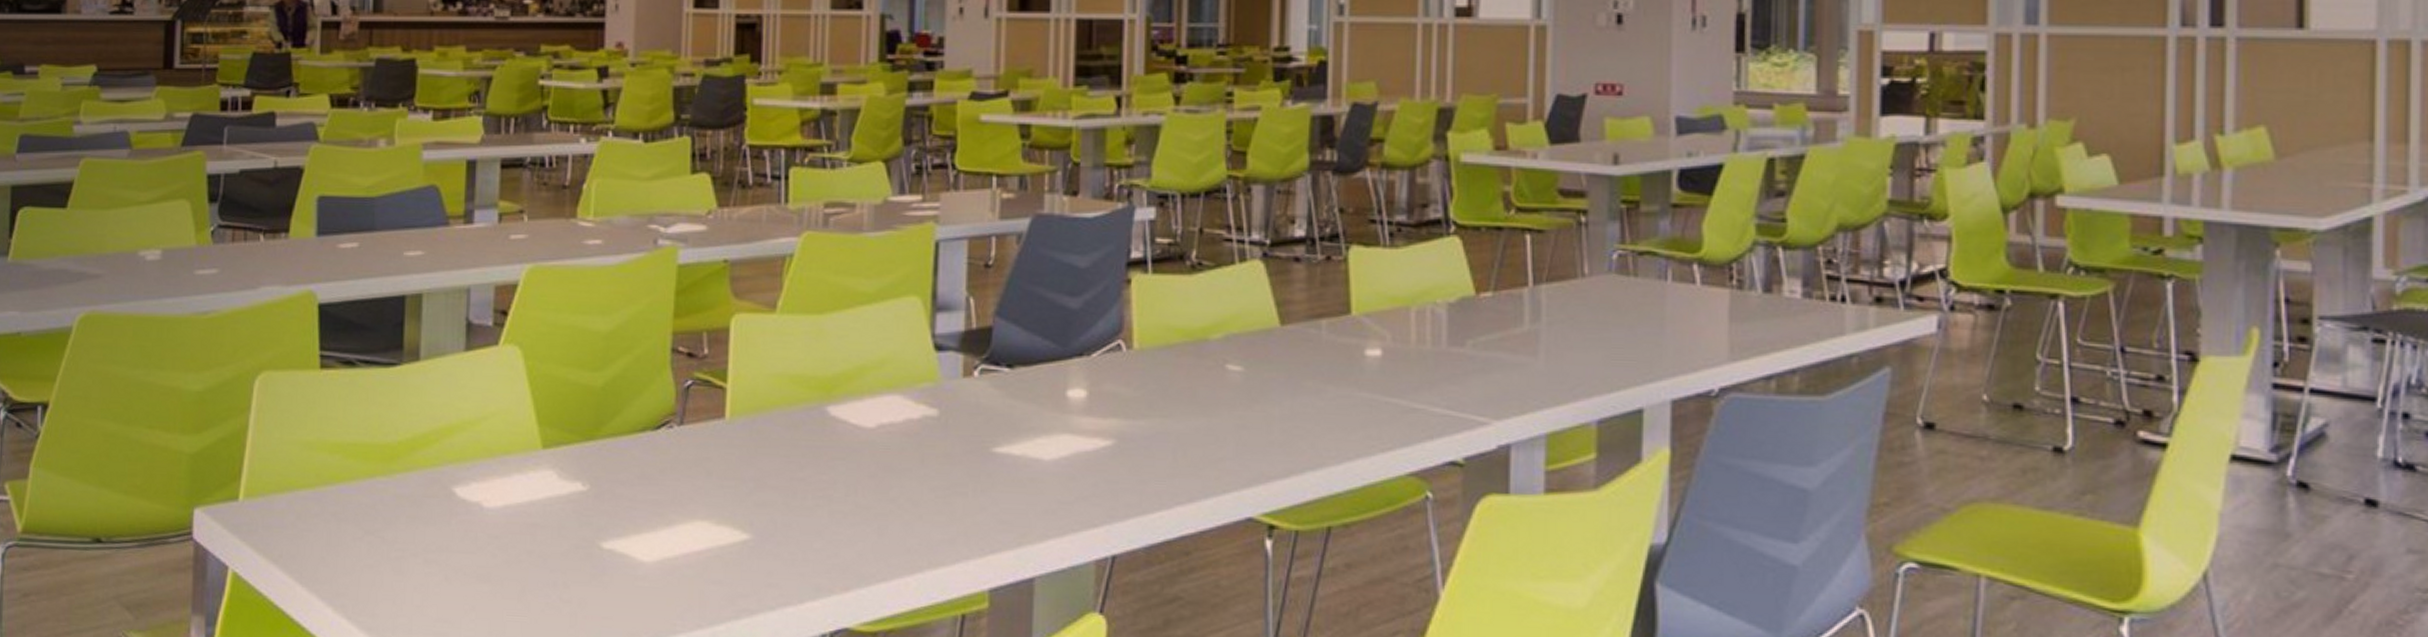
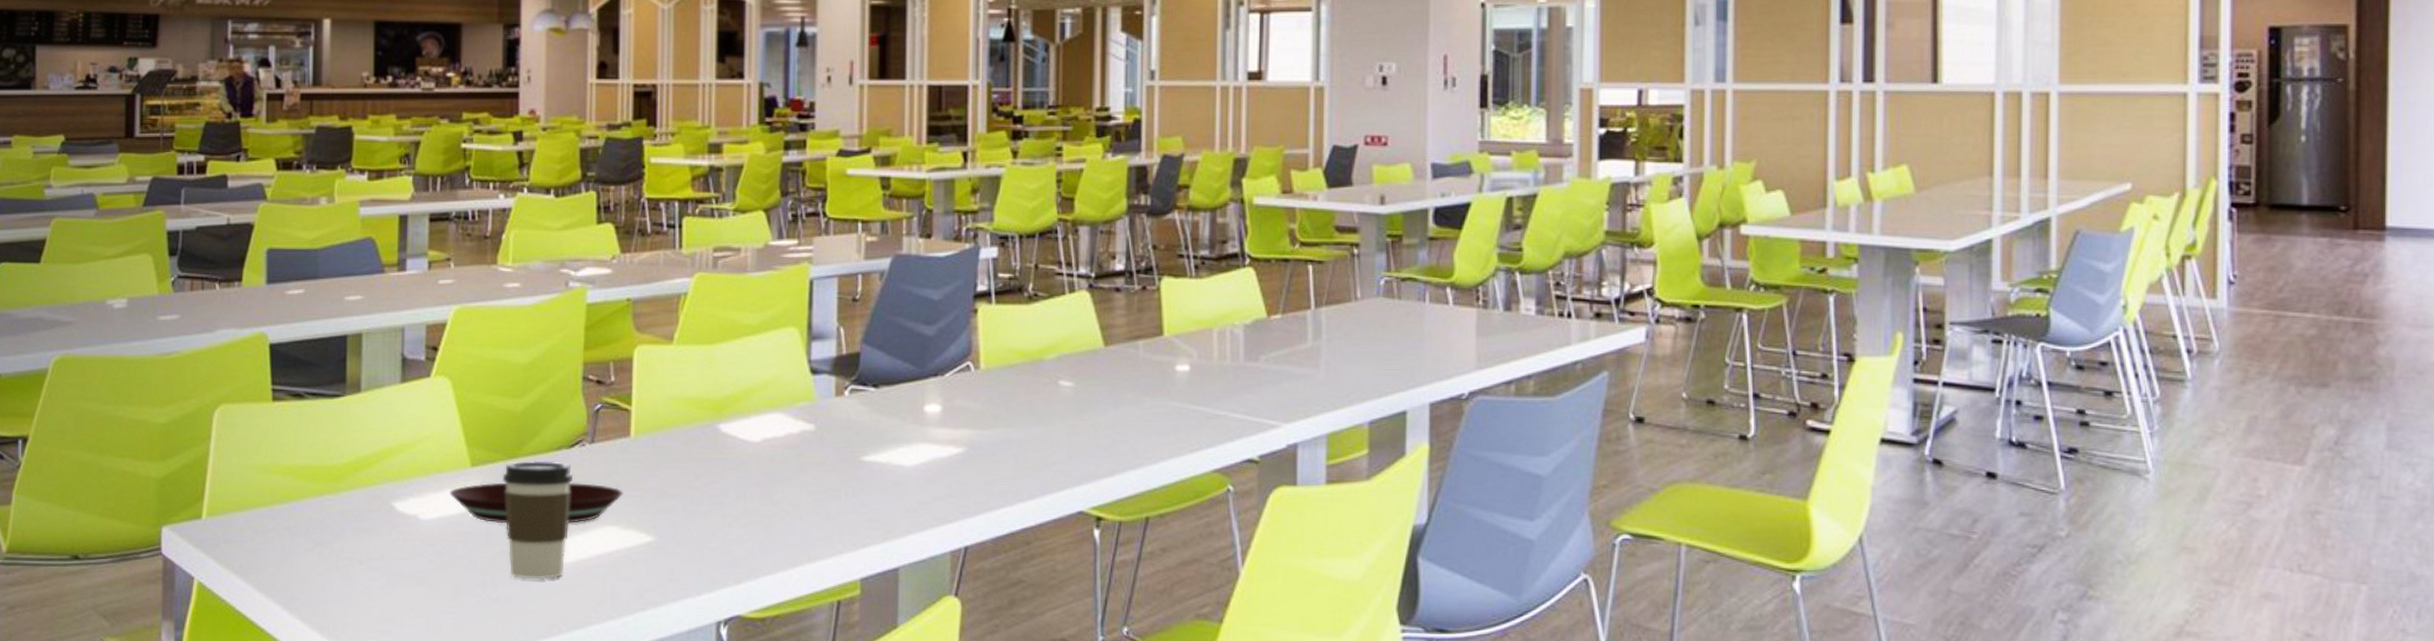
plate: none [517,467,716,516] -> present [449,482,623,524]
coffee cup: none [578,443,659,580] -> present [502,460,574,579]

